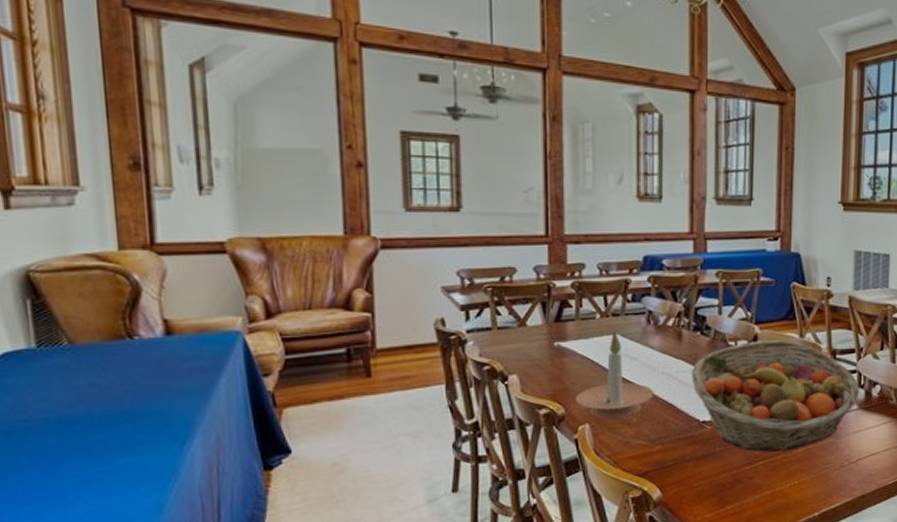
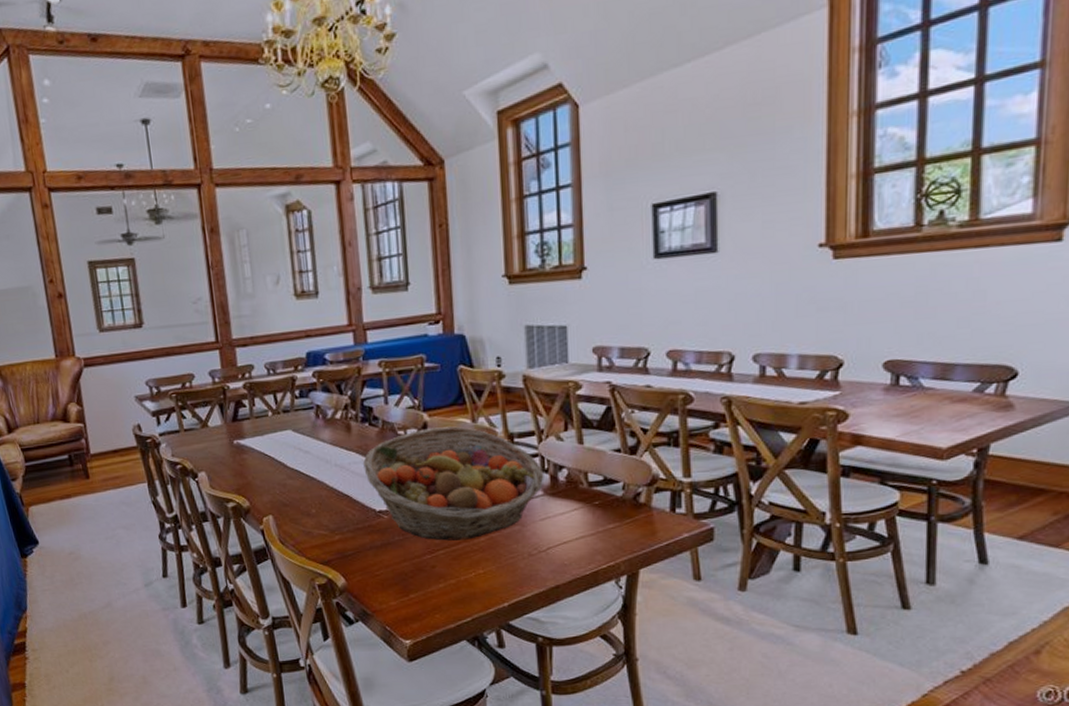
candle holder: present [576,330,654,418] -> none [258,426,330,510]

